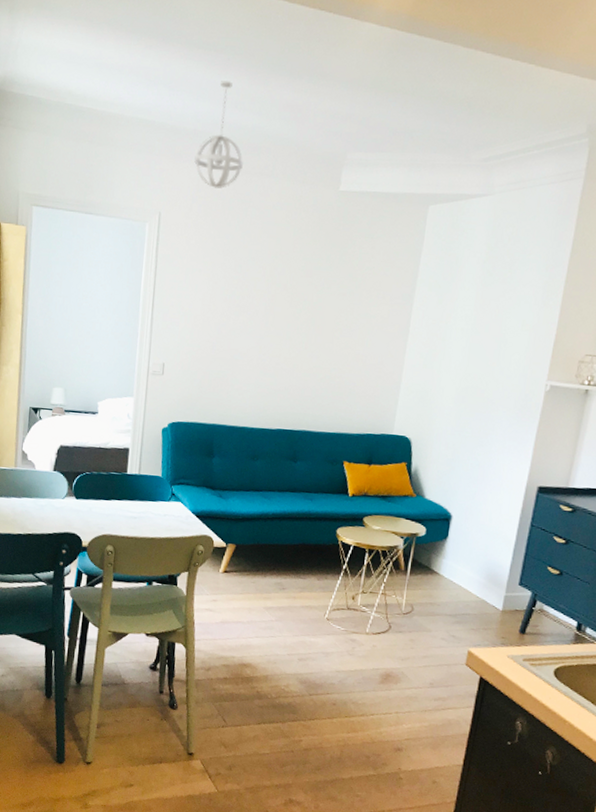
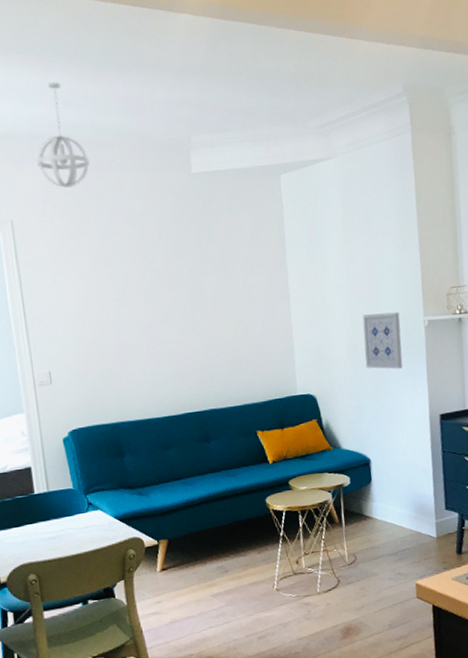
wall art: none [470,367,521,430] -> present [362,312,403,369]

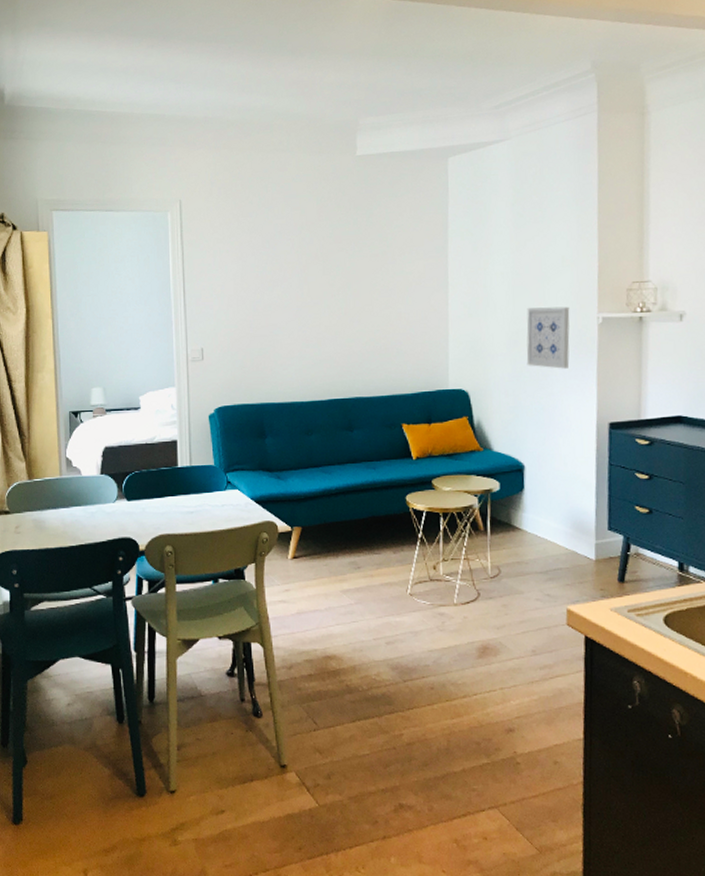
pendant light: present [37,82,90,188] -> none [208,68,257,170]

